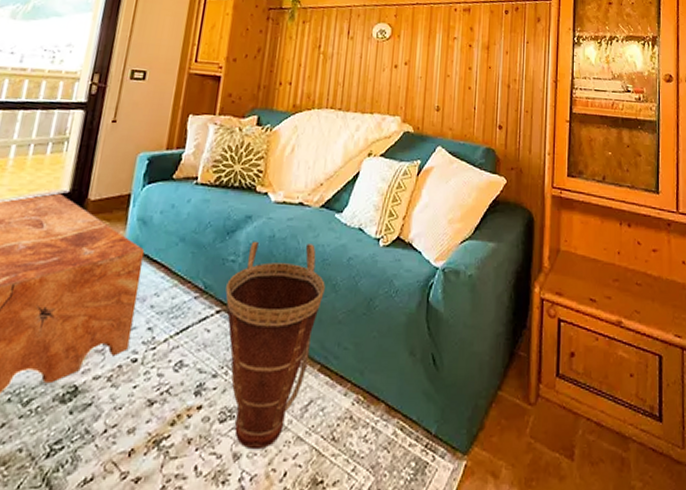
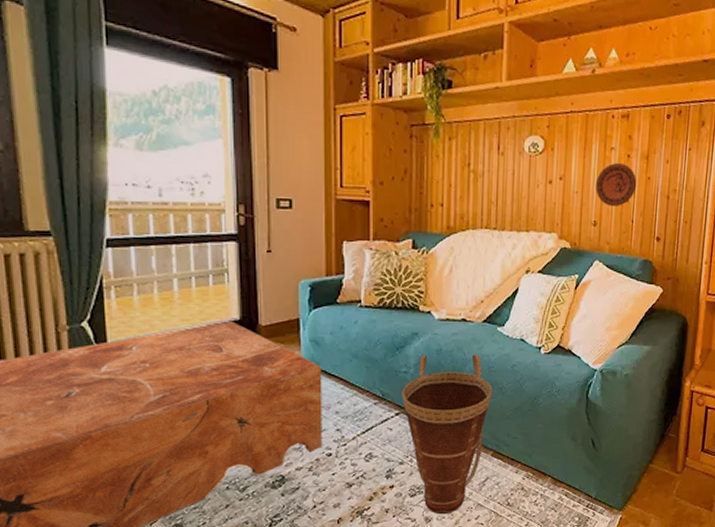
decorative plate: none [439,52,479,93] -> present [596,163,637,206]

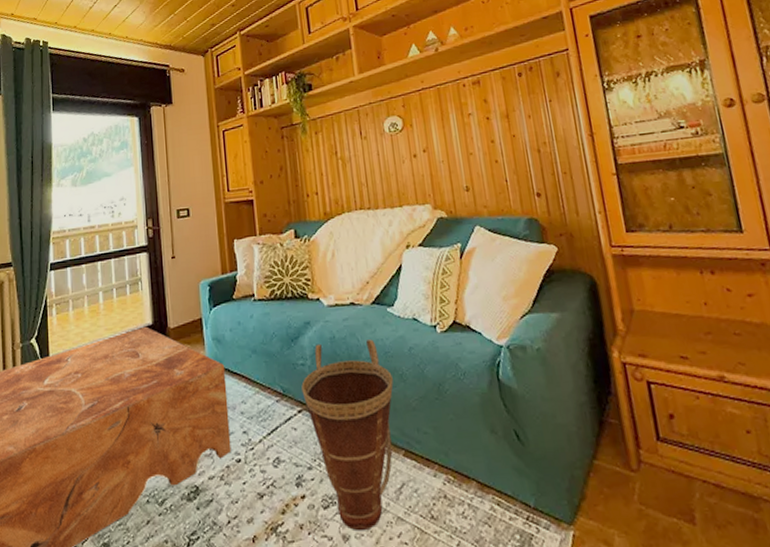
decorative plate: present [596,163,637,206] -> none [460,126,503,169]

